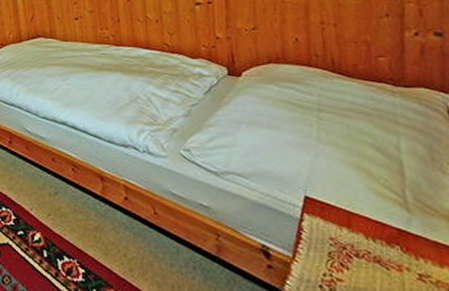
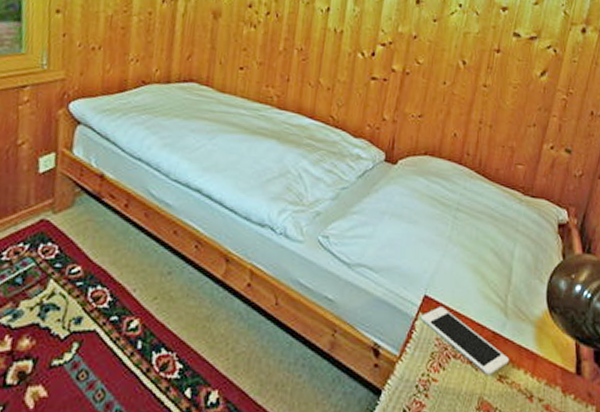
cell phone: none [307,205,427,275] -> present [421,305,509,376]

